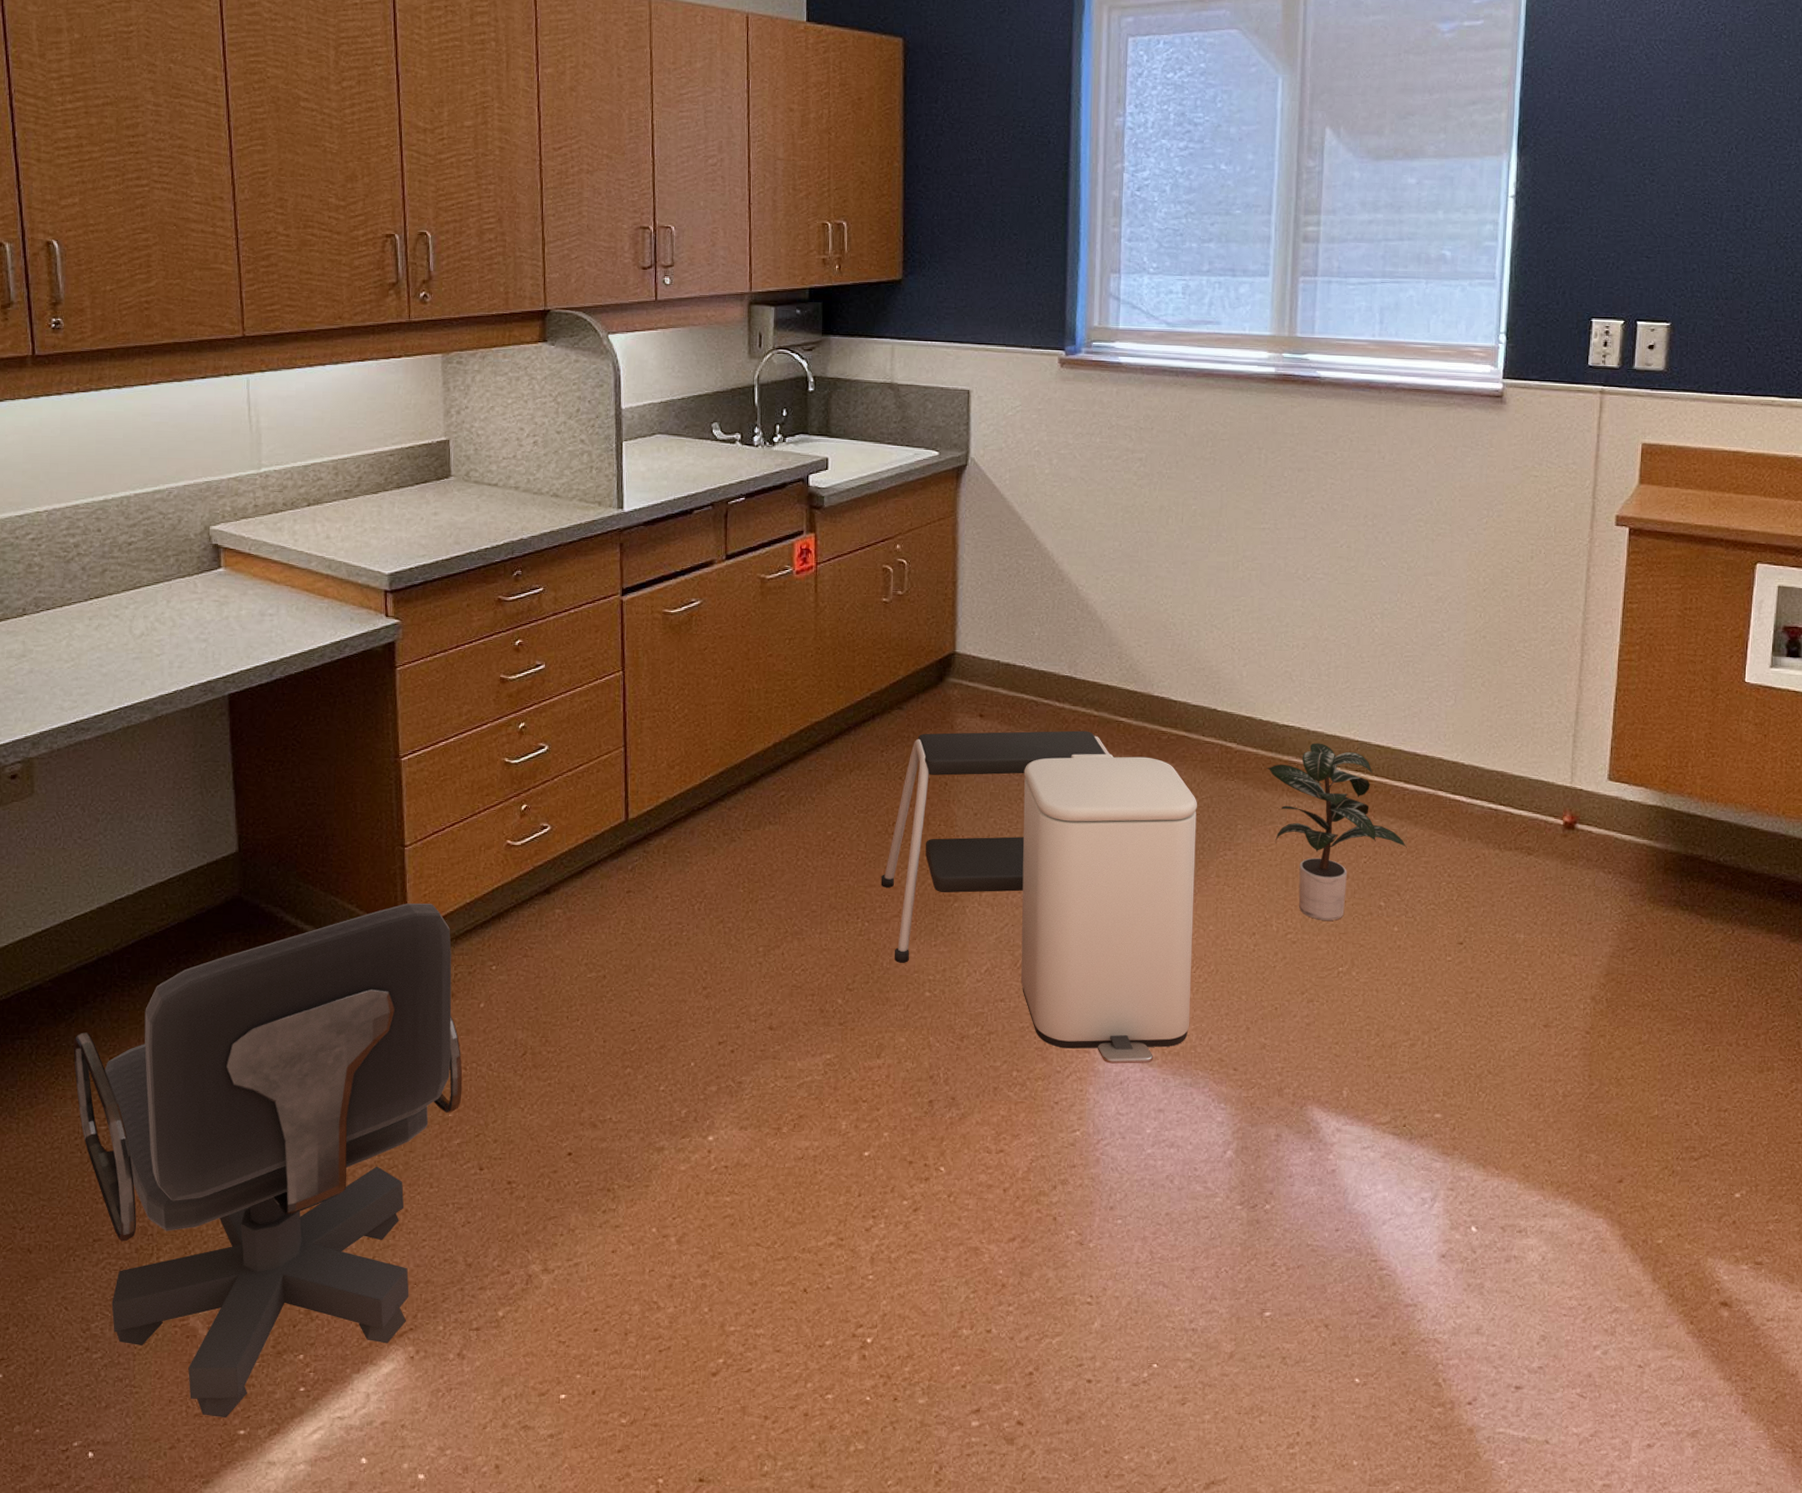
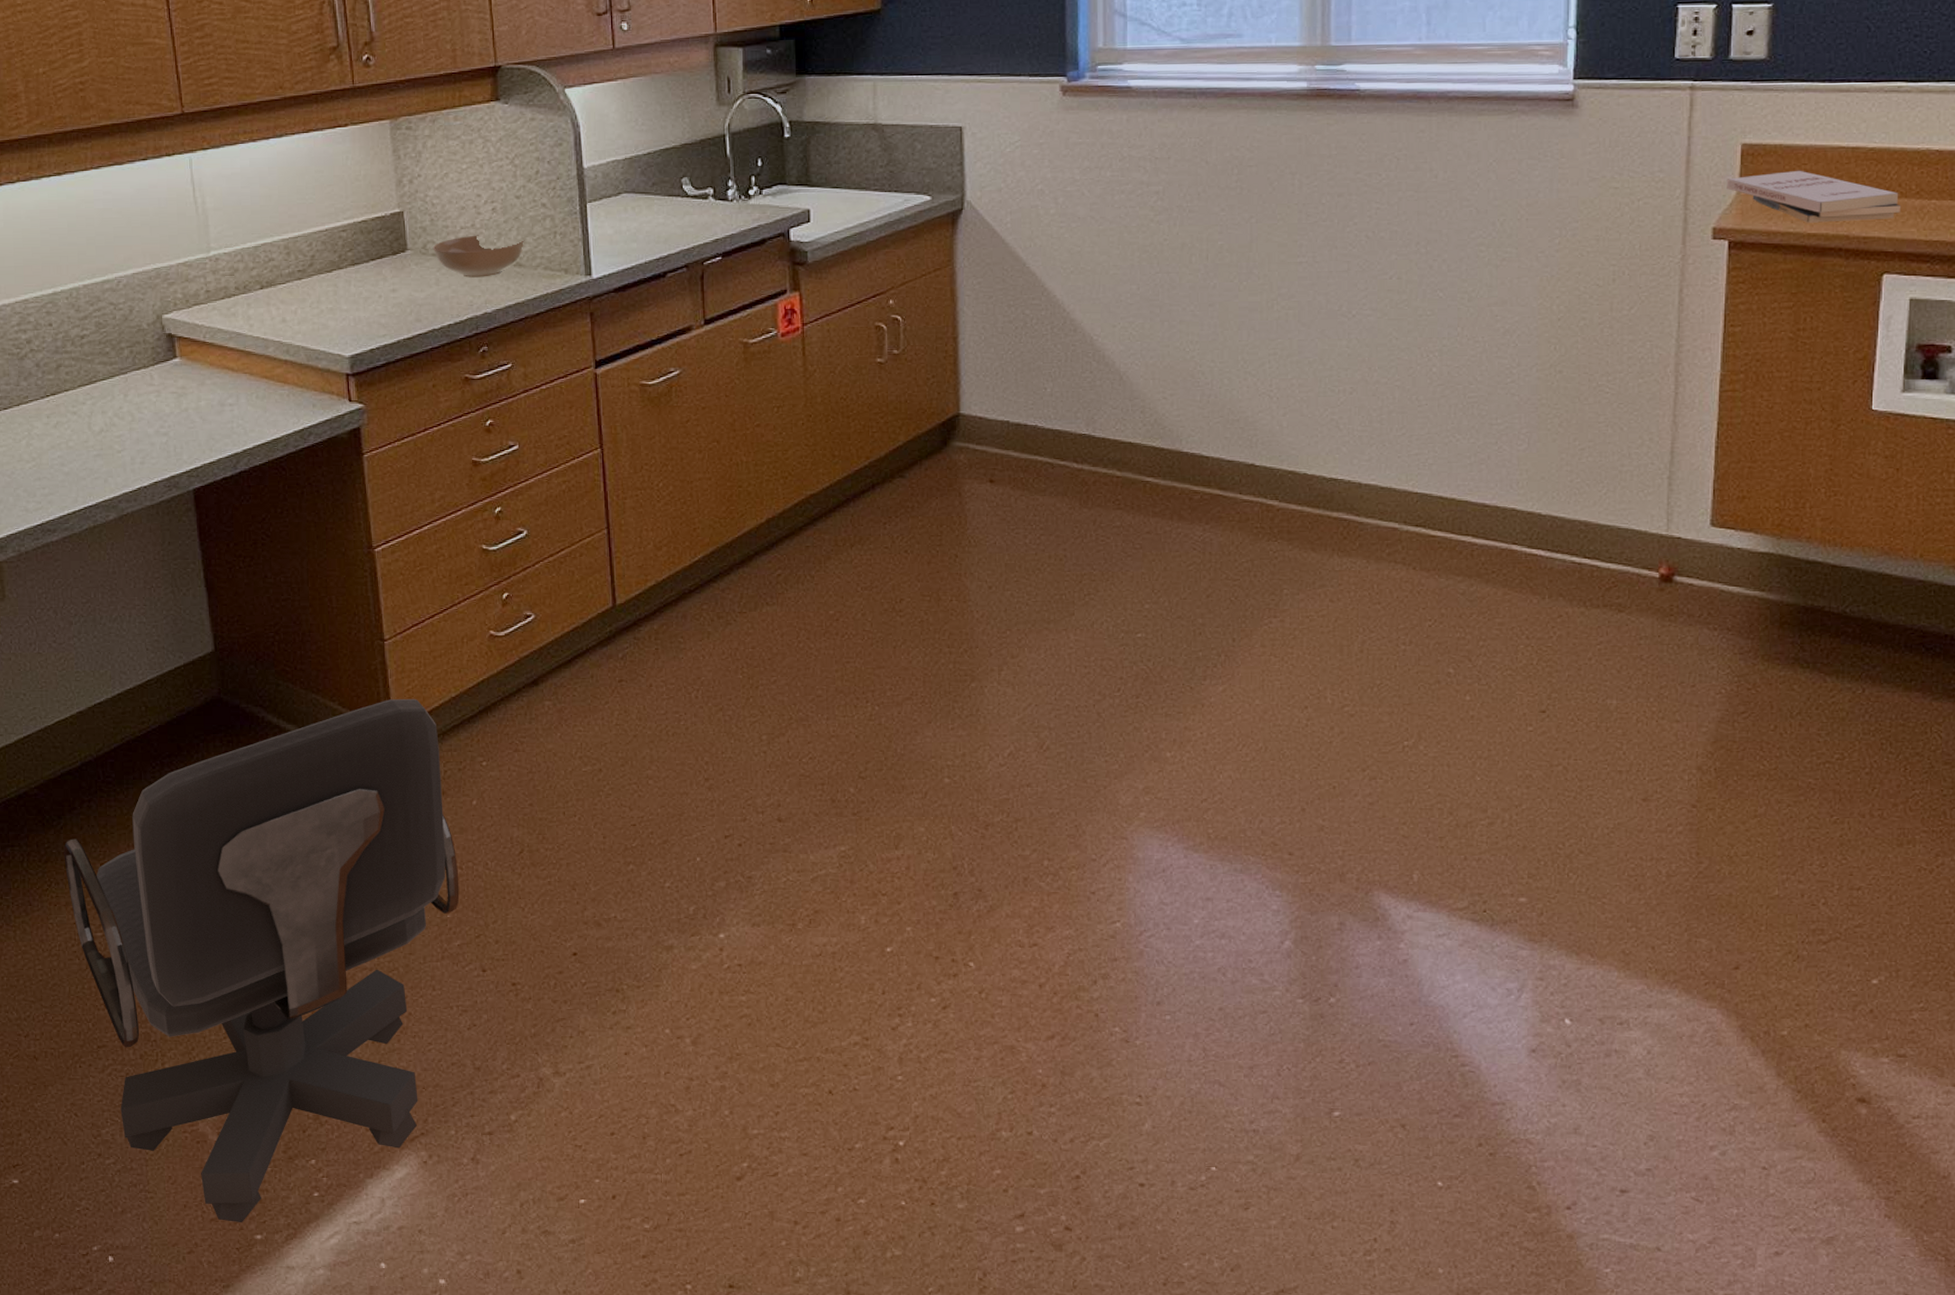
bowl: none [475,465,563,506] -> present [432,235,525,278]
step stool: present [881,730,1109,963] -> none [890,493,1136,748]
pedal bin: present [1020,753,1197,1064] -> none [1041,517,1238,850]
potted plant: present [1267,743,1407,921] -> none [1314,497,1478,691]
books: none [1628,469,1773,516] -> present [1727,170,1902,223]

